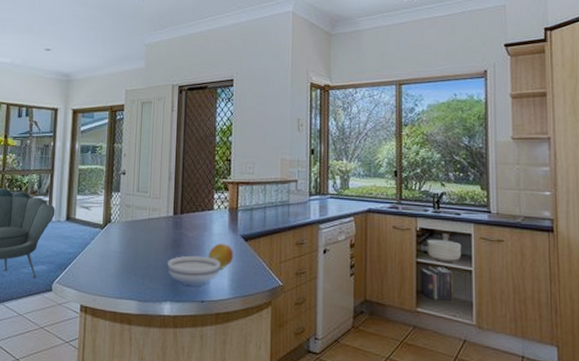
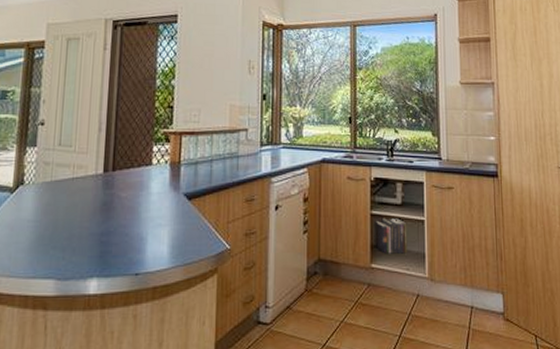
bowl: present [167,255,220,286] -> none [95,220,159,257]
fruit: present [208,243,234,268] -> none [144,203,175,233]
bowl: present [427,239,462,262] -> none [381,189,415,213]

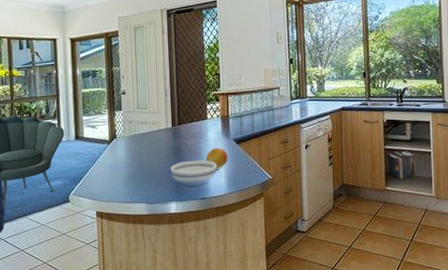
bowl: none [95,220,159,257] -> present [170,160,217,187]
fruit: none [144,203,175,233] -> present [205,147,228,169]

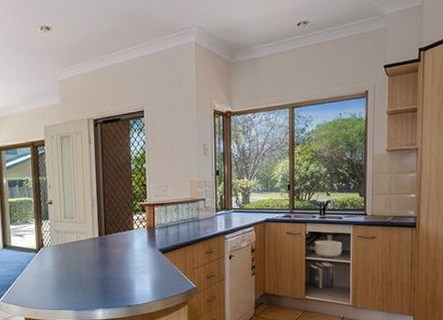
bowl: present [170,160,217,187] -> none [97,269,143,295]
fruit: present [205,147,228,169] -> none [131,257,154,278]
bowl: none [393,128,422,147] -> present [314,240,342,258]

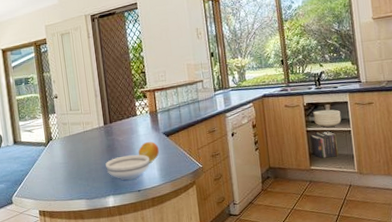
bowl: none [97,269,143,295] -> present [105,154,150,180]
fruit: none [131,257,154,278] -> present [138,141,160,162]

